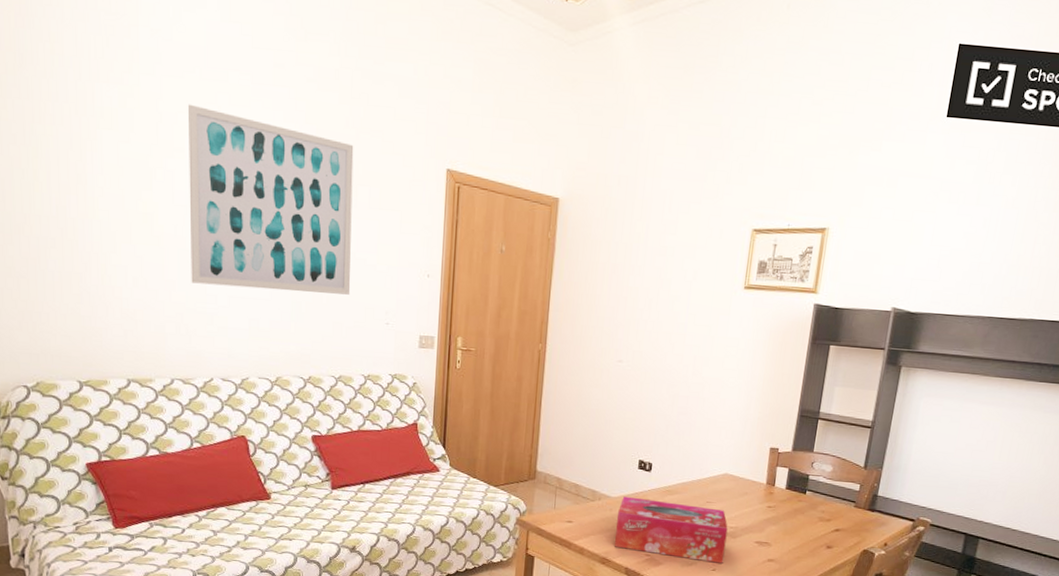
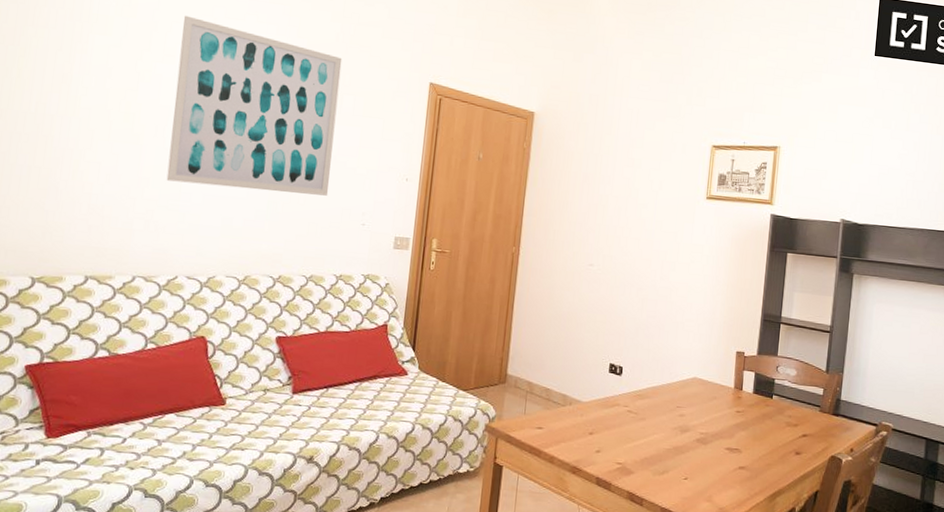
tissue box: present [615,496,728,564] -> none [585,401,699,472]

